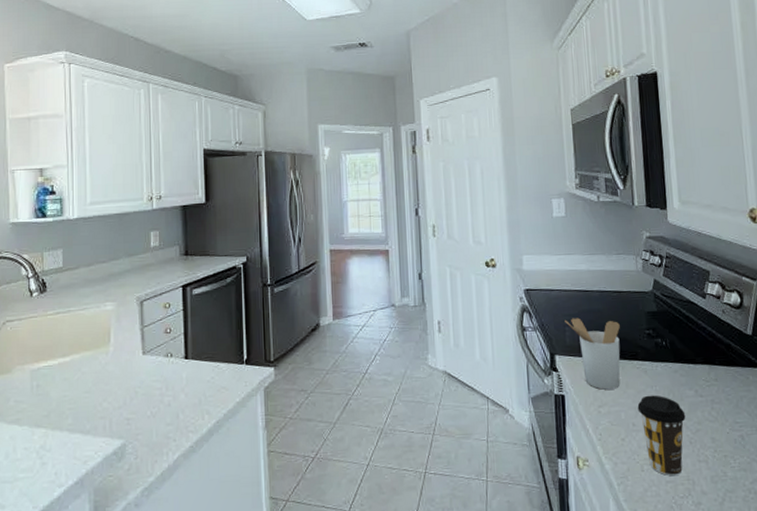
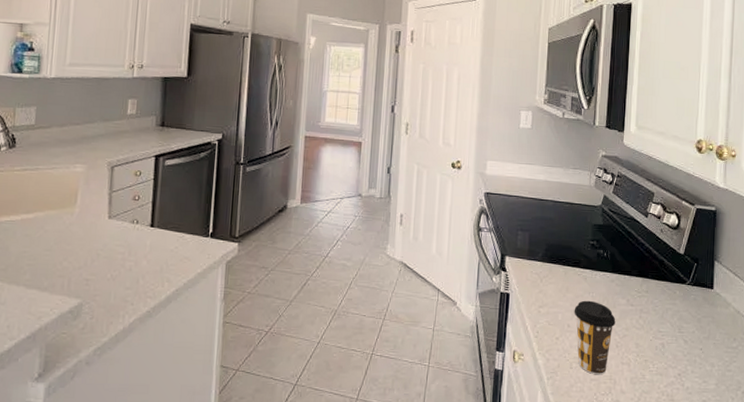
utensil holder: present [565,318,621,390] -> none [518,223,568,292]

